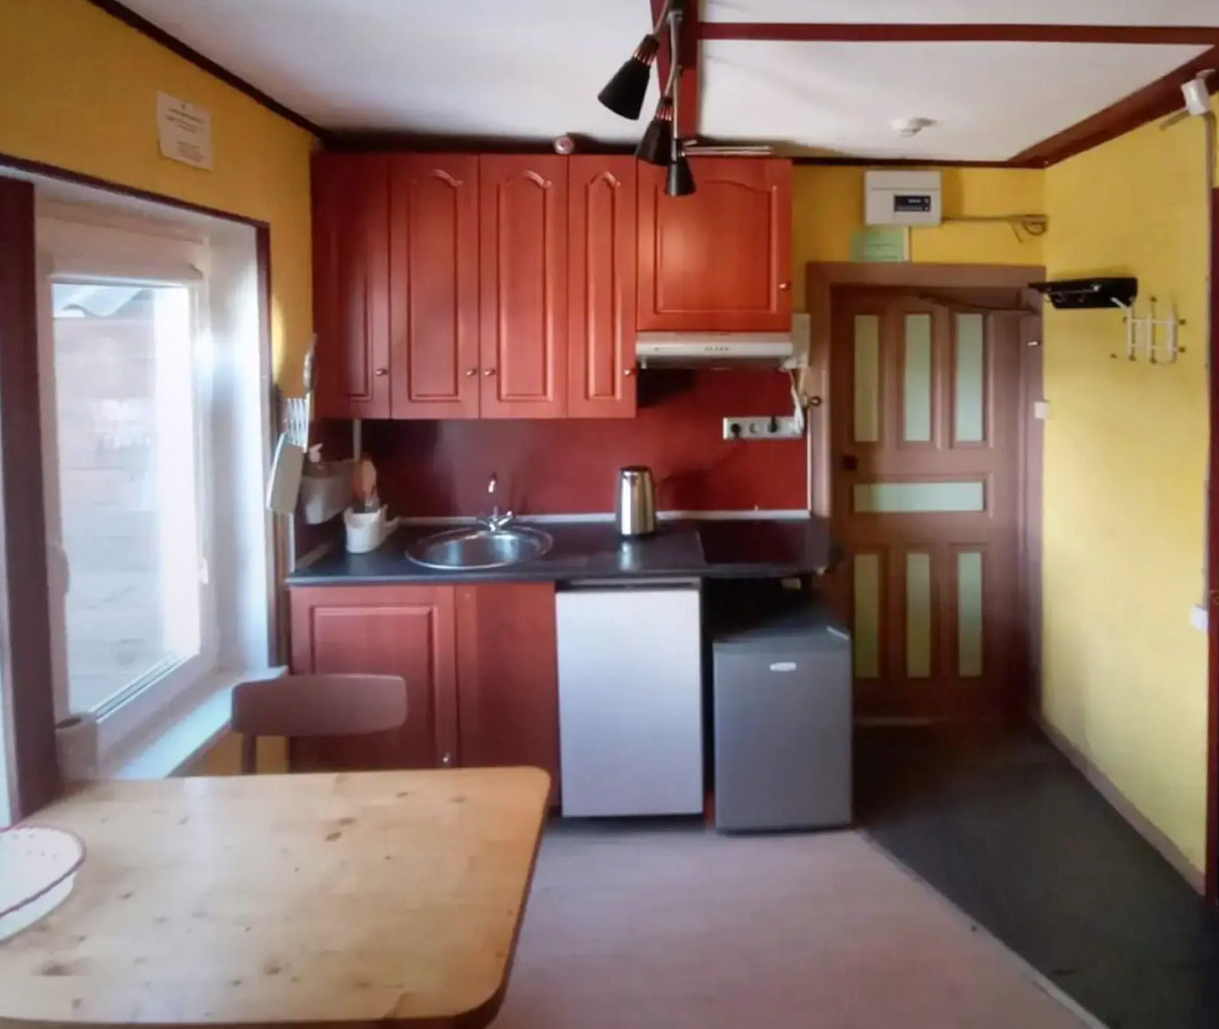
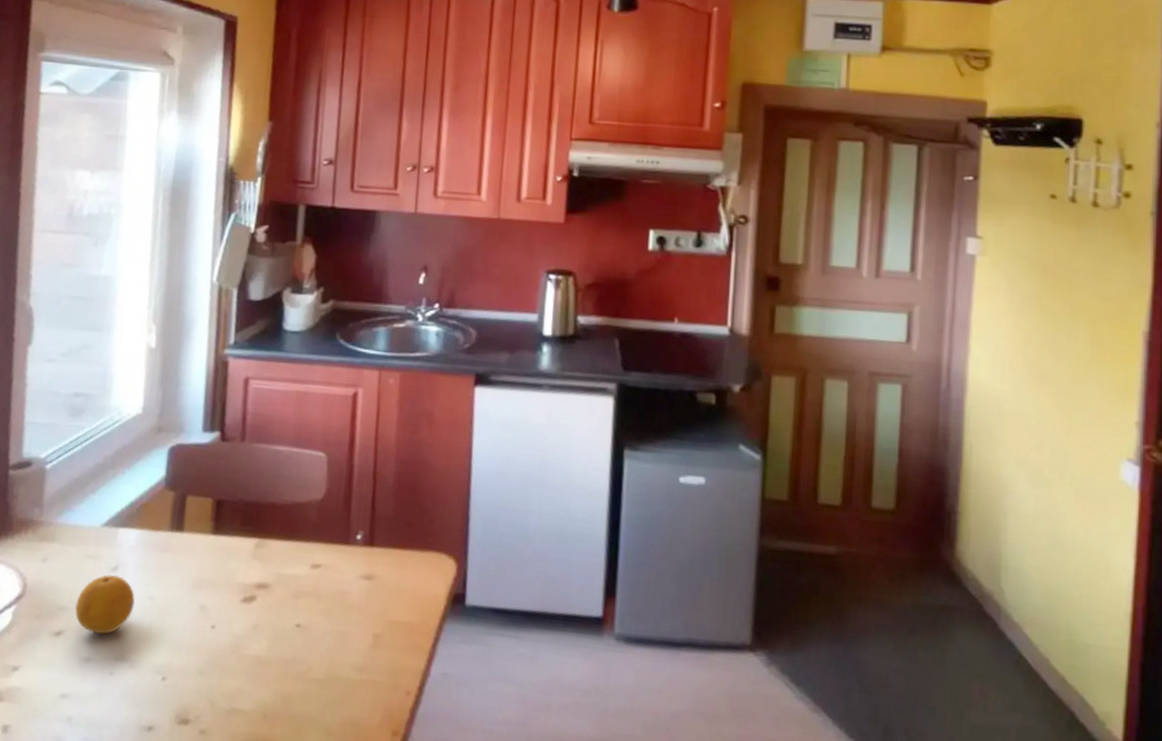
fruit: none [144,828,209,891] -> present [75,575,135,635]

